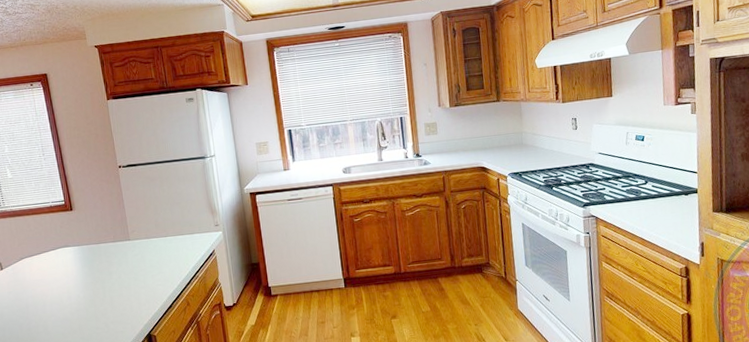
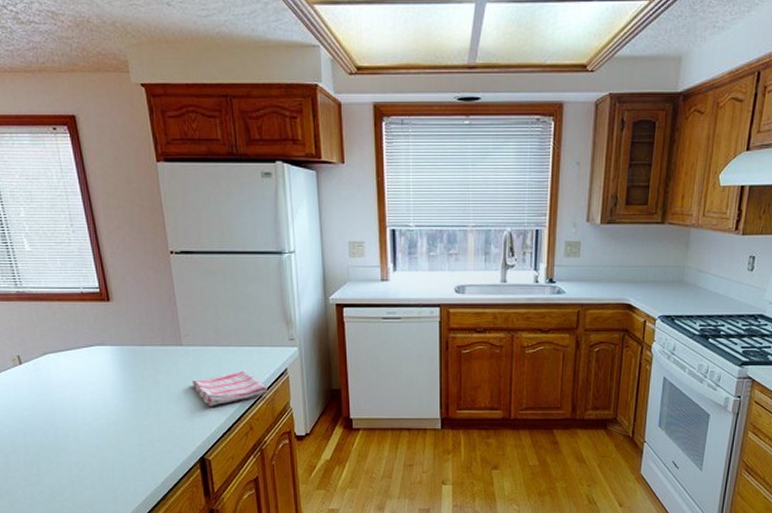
dish towel: none [139,255,200,289] -> present [192,370,267,406]

